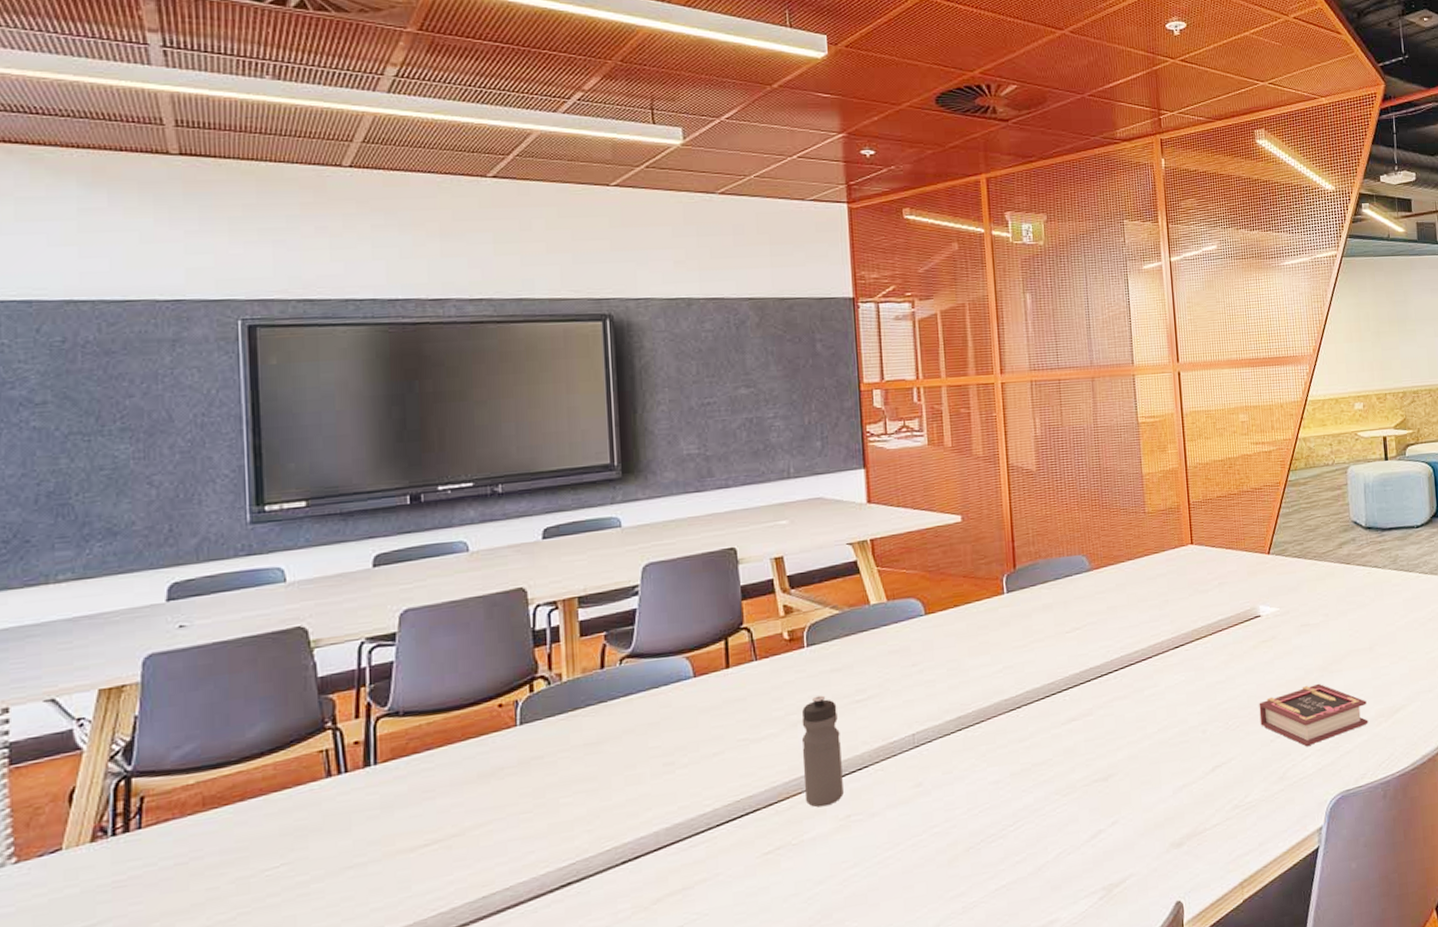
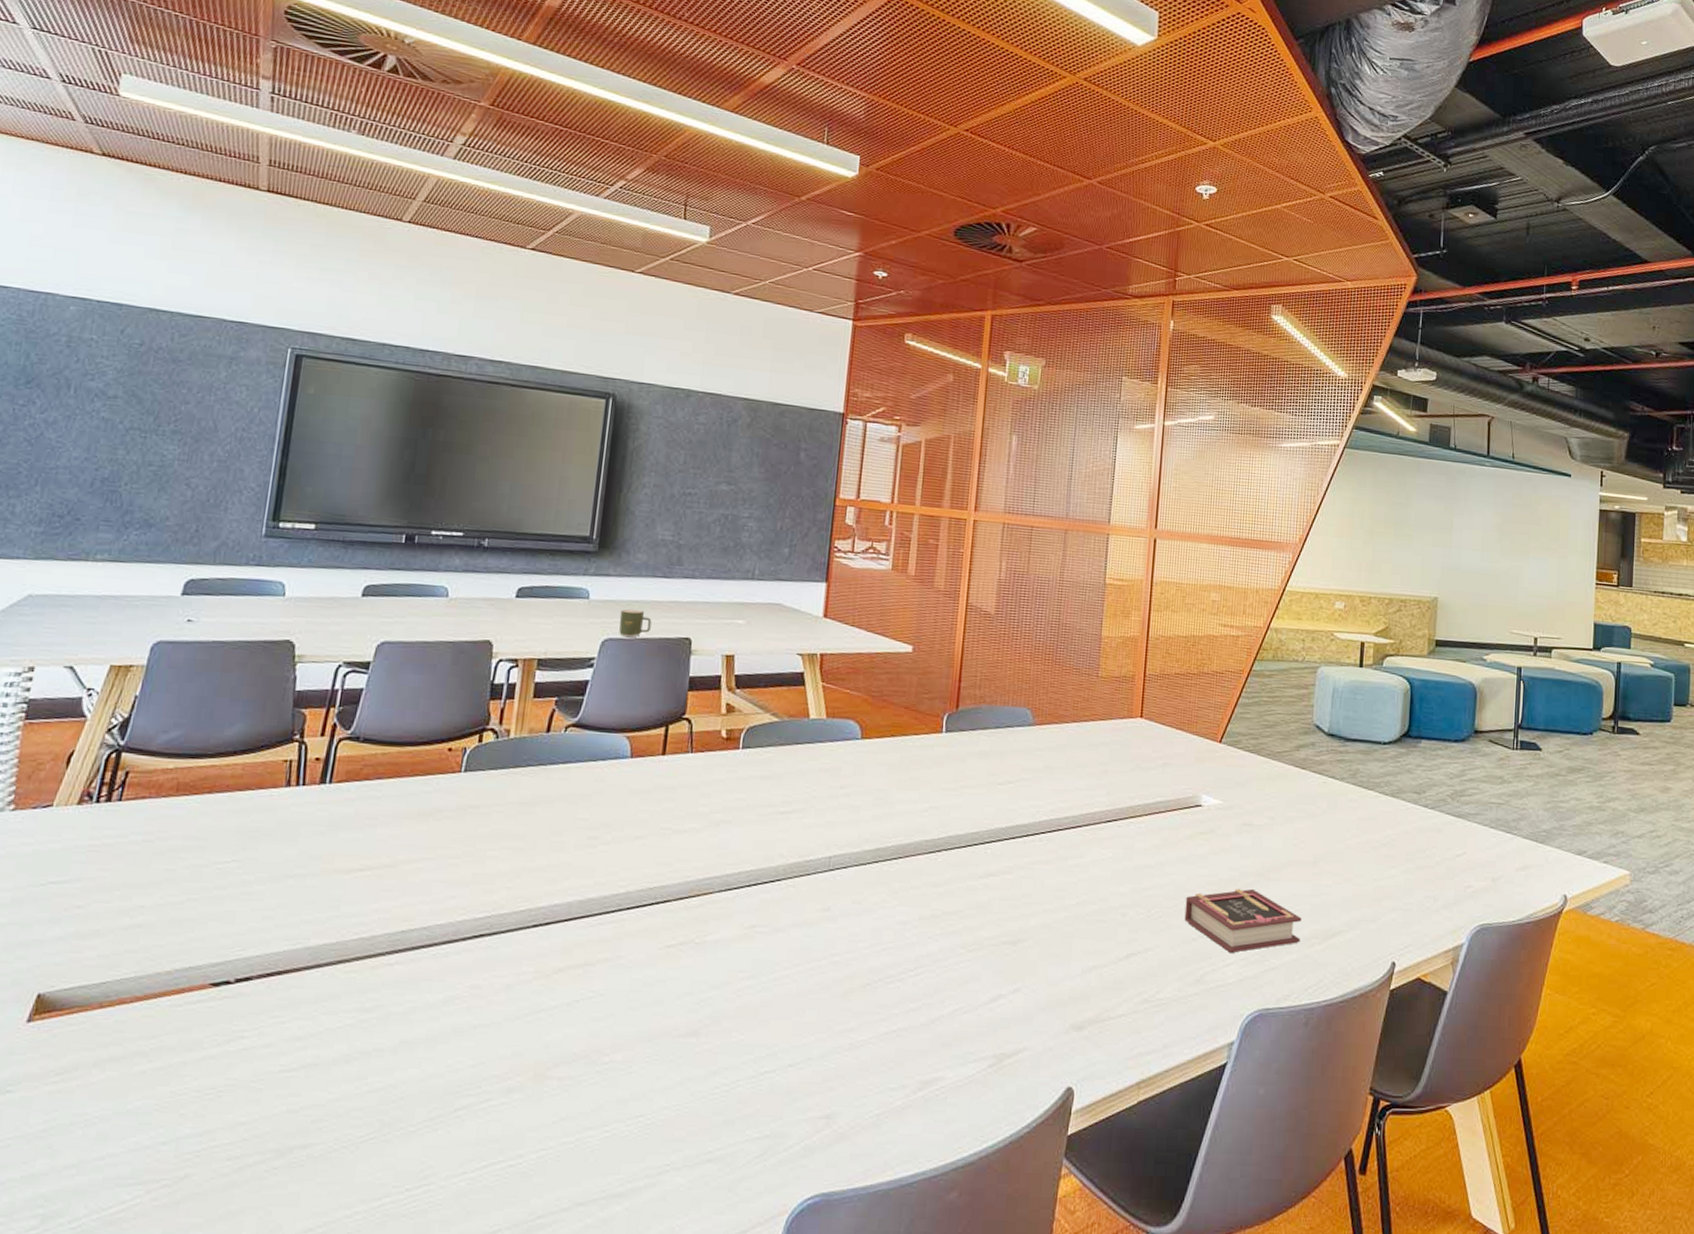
mug: none [657,528,692,558] -> present [619,609,652,637]
water bottle: present [801,695,844,807] -> none [715,799,761,912]

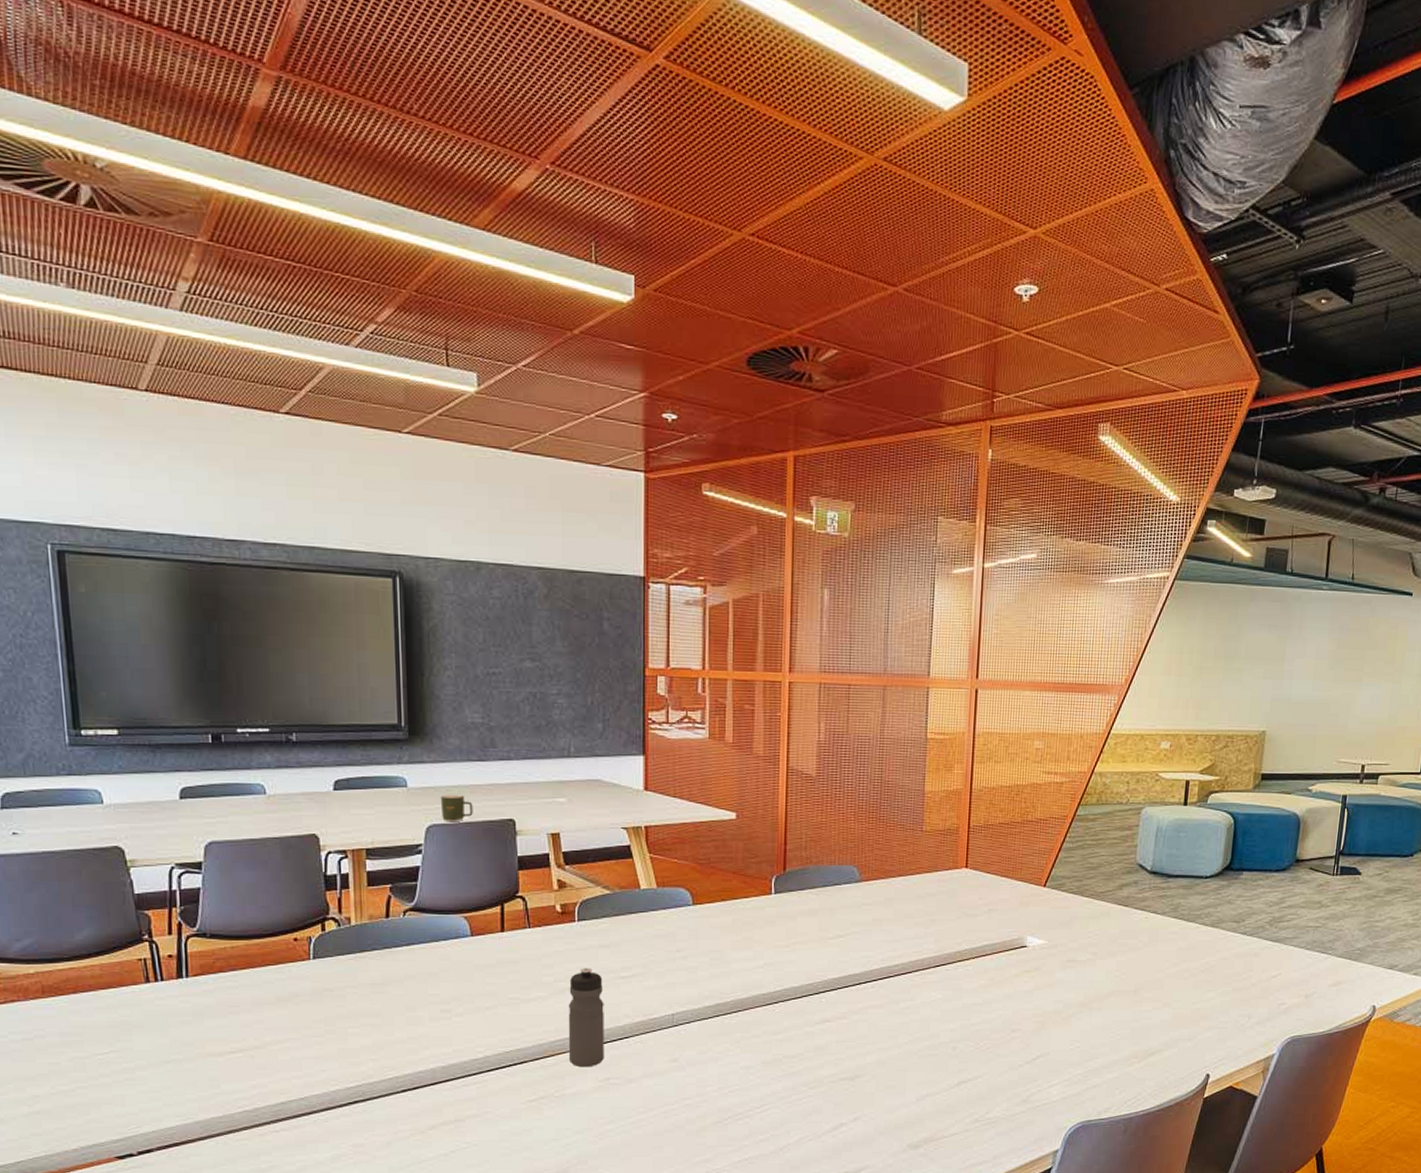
water bottle: none [715,799,761,912] -> present [568,968,604,1068]
book: present [1184,888,1302,953] -> none [1011,1018,1122,1075]

